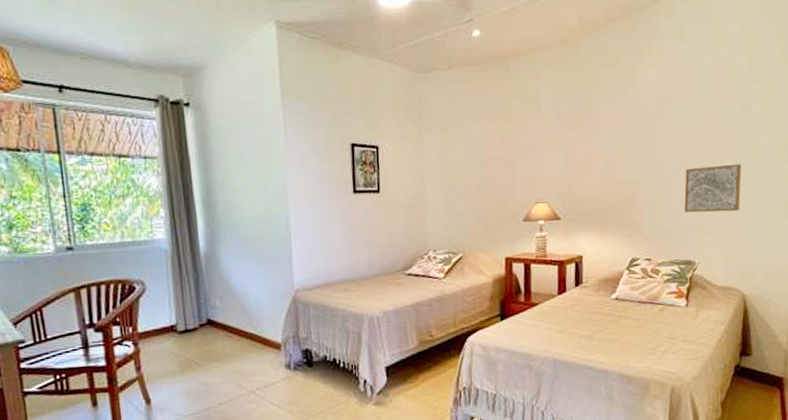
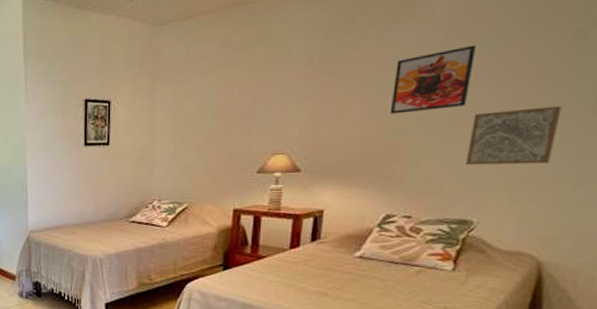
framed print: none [625,111,680,167] -> present [389,45,476,114]

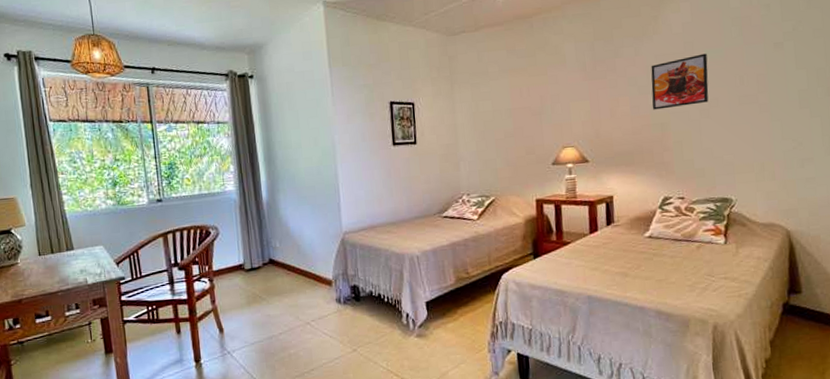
wall art: present [466,105,562,166] -> none [716,100,779,152]

